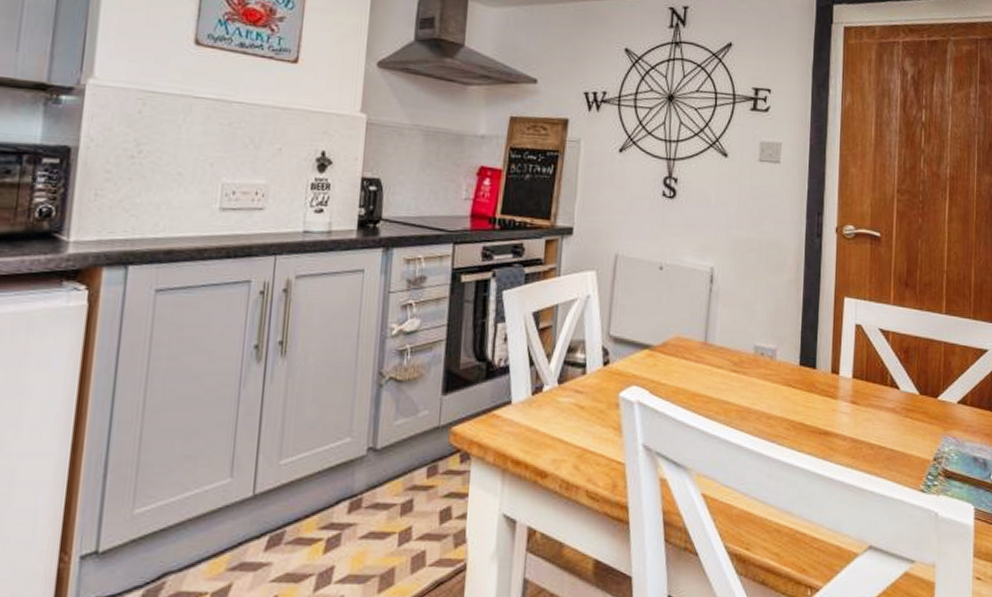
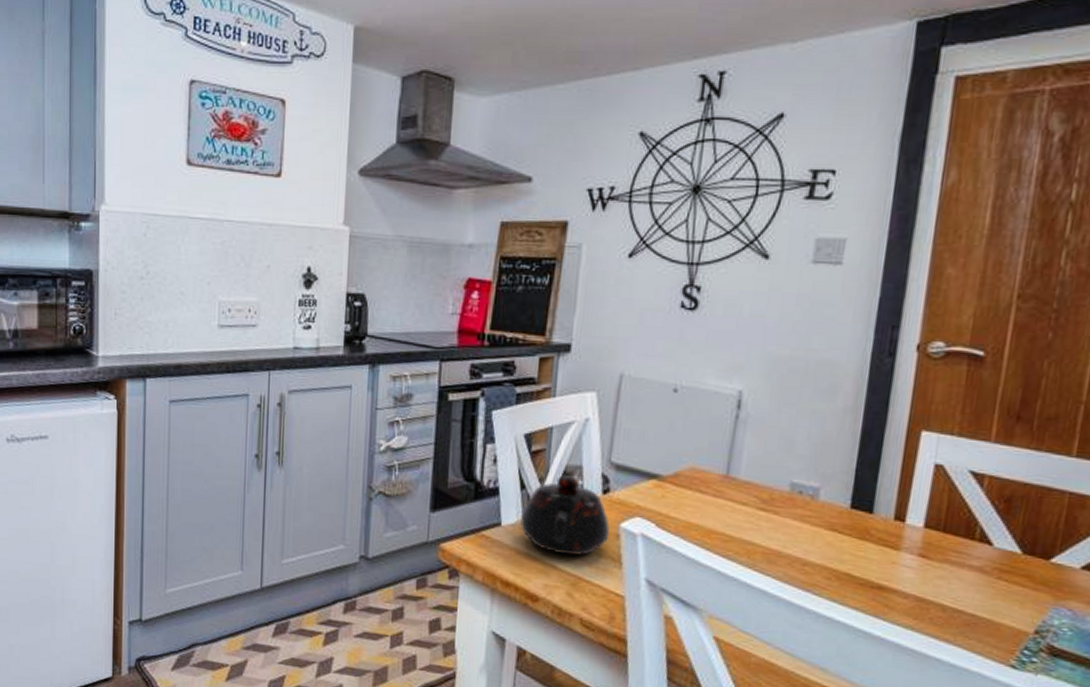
teapot: none [530,350,610,428] -> present [520,475,610,556]

